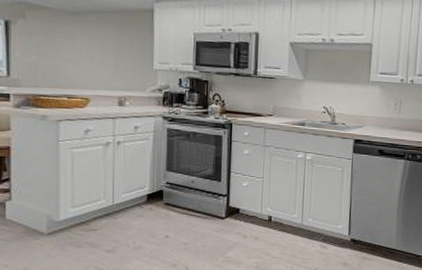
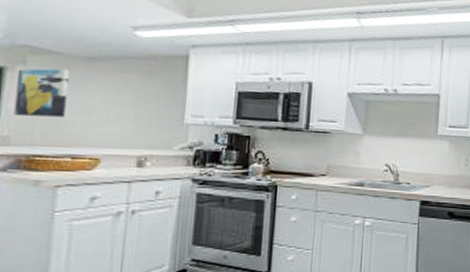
wall art: none [20,22,59,64] -> present [14,68,70,118]

